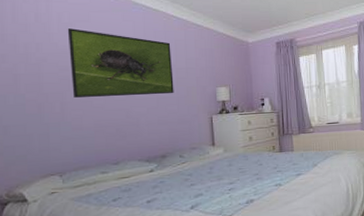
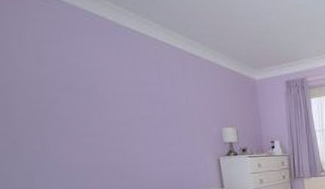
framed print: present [67,28,174,98] -> none [33,51,175,134]

